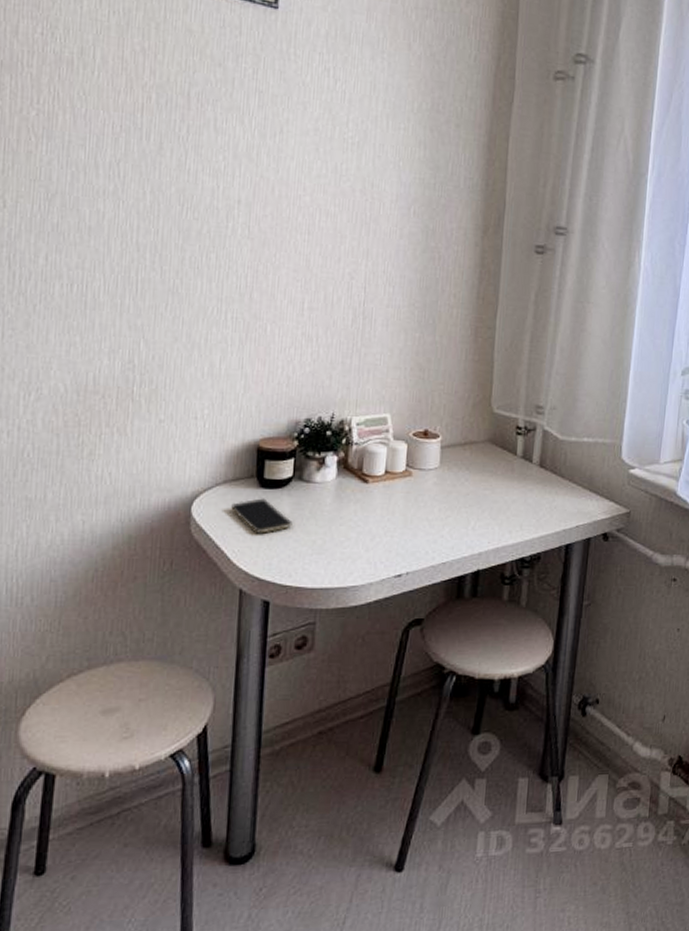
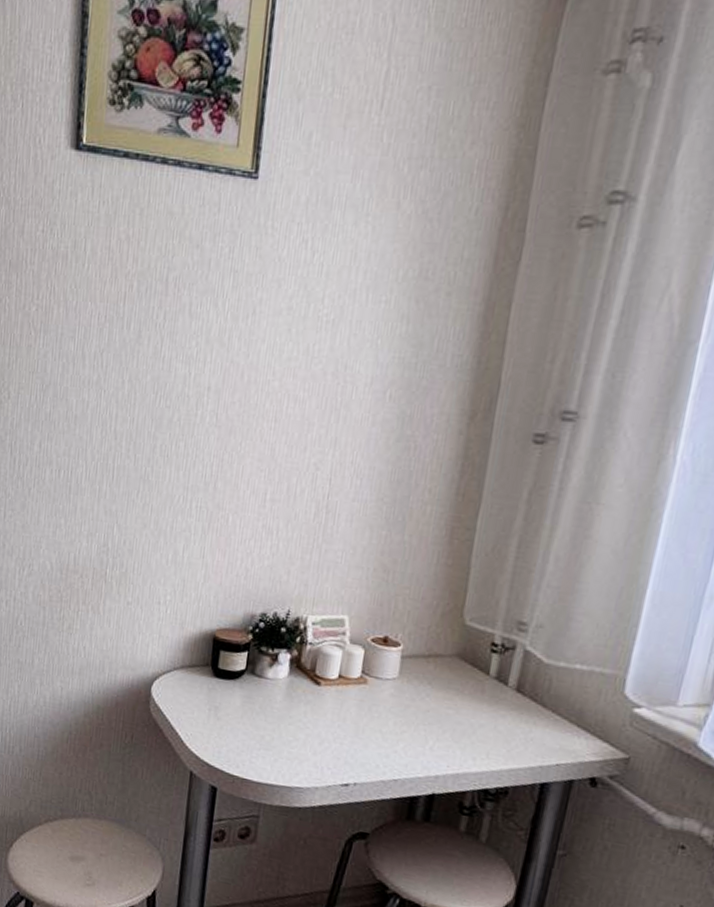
smartphone: present [231,498,293,534] -> none [187,687,243,722]

